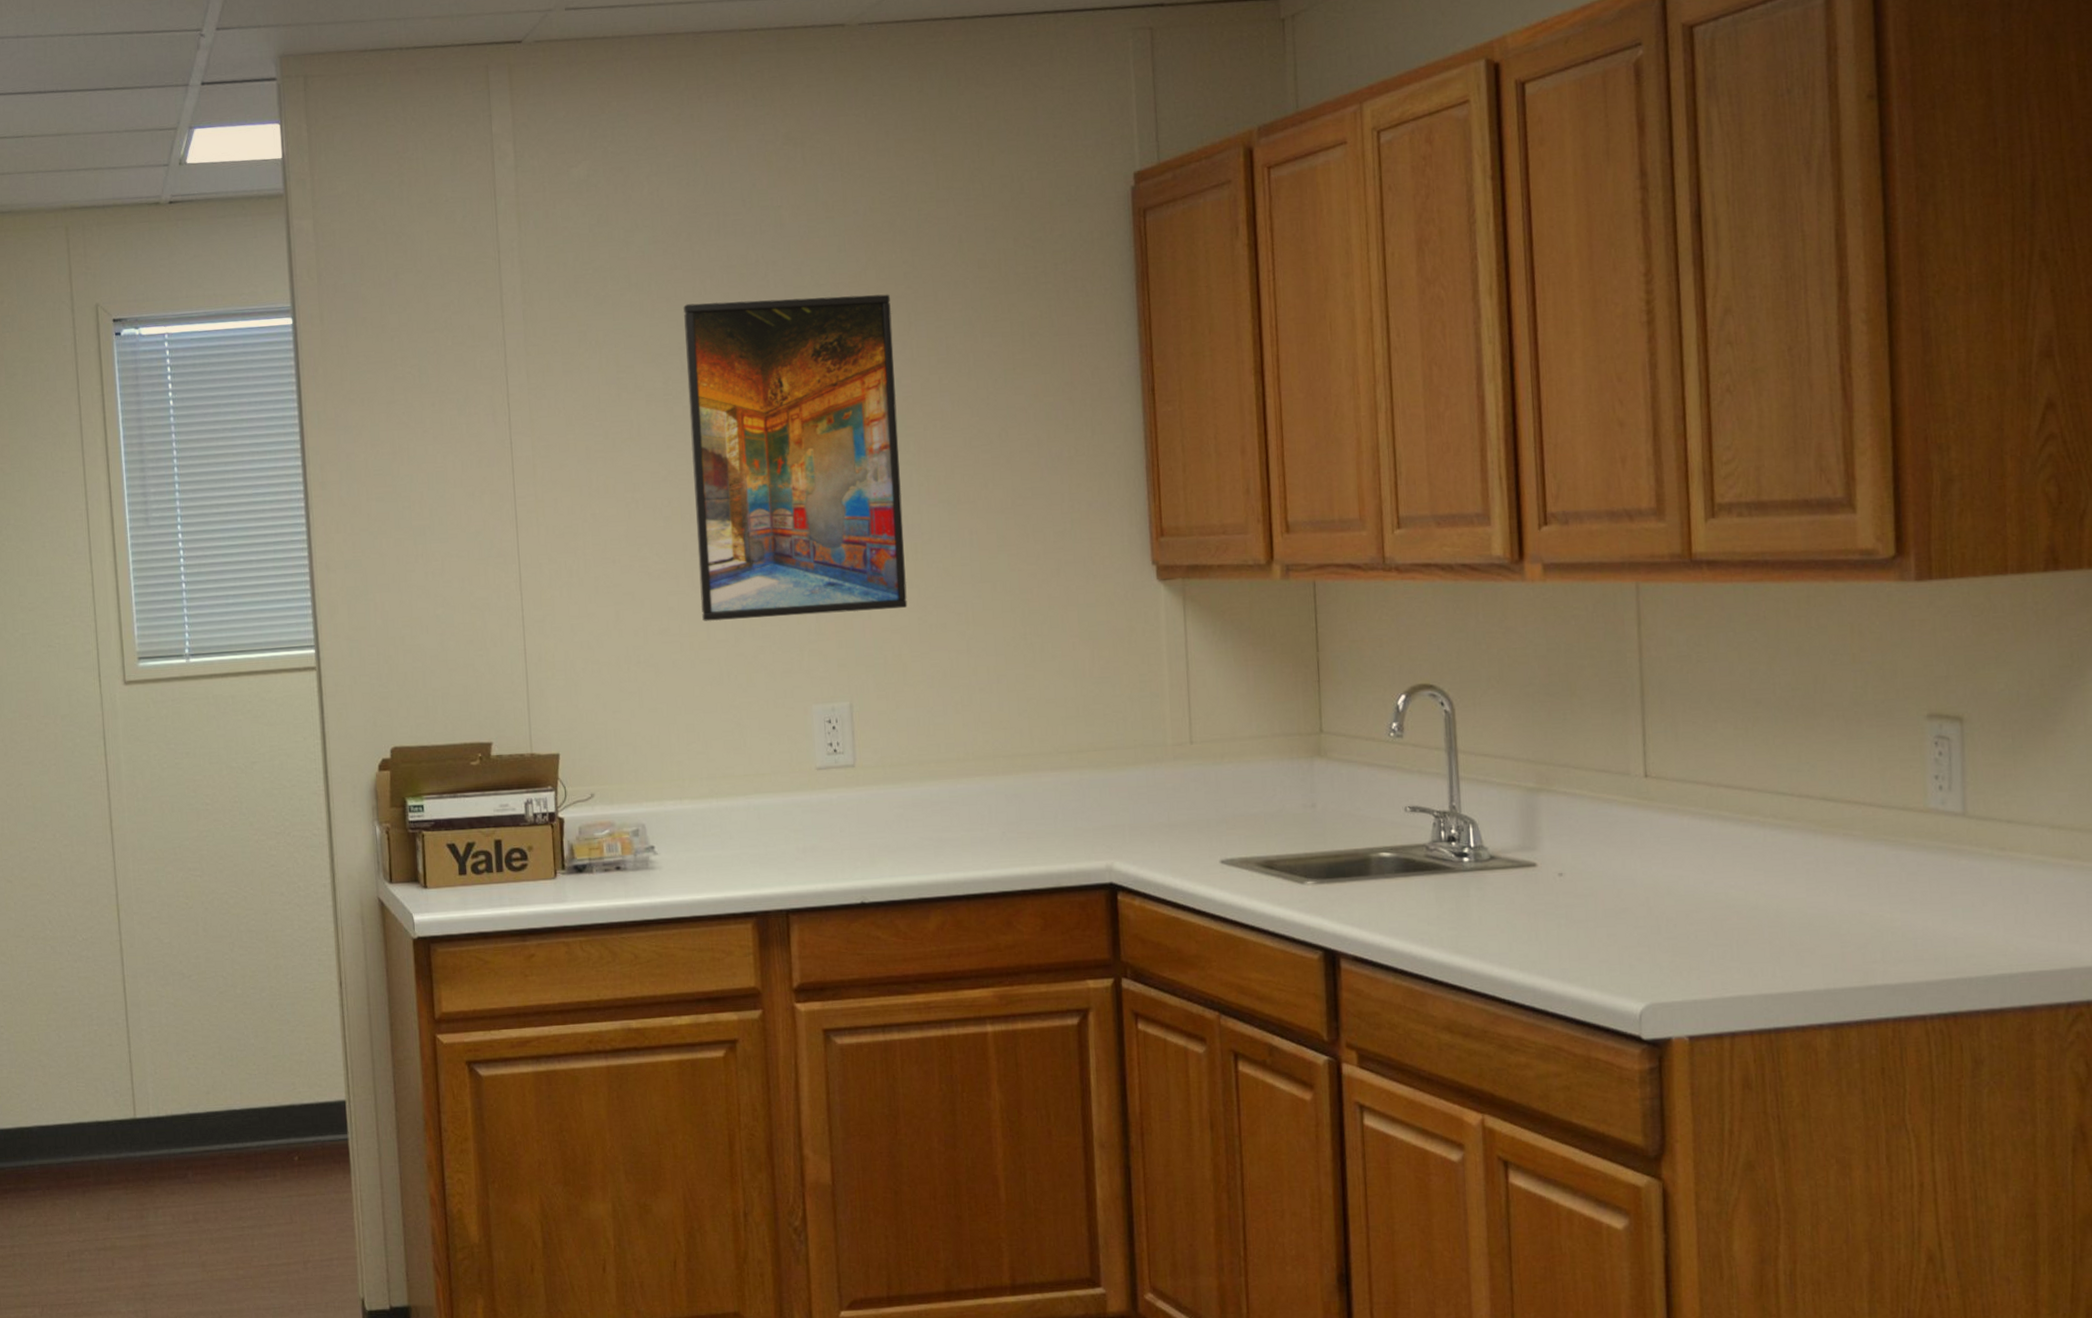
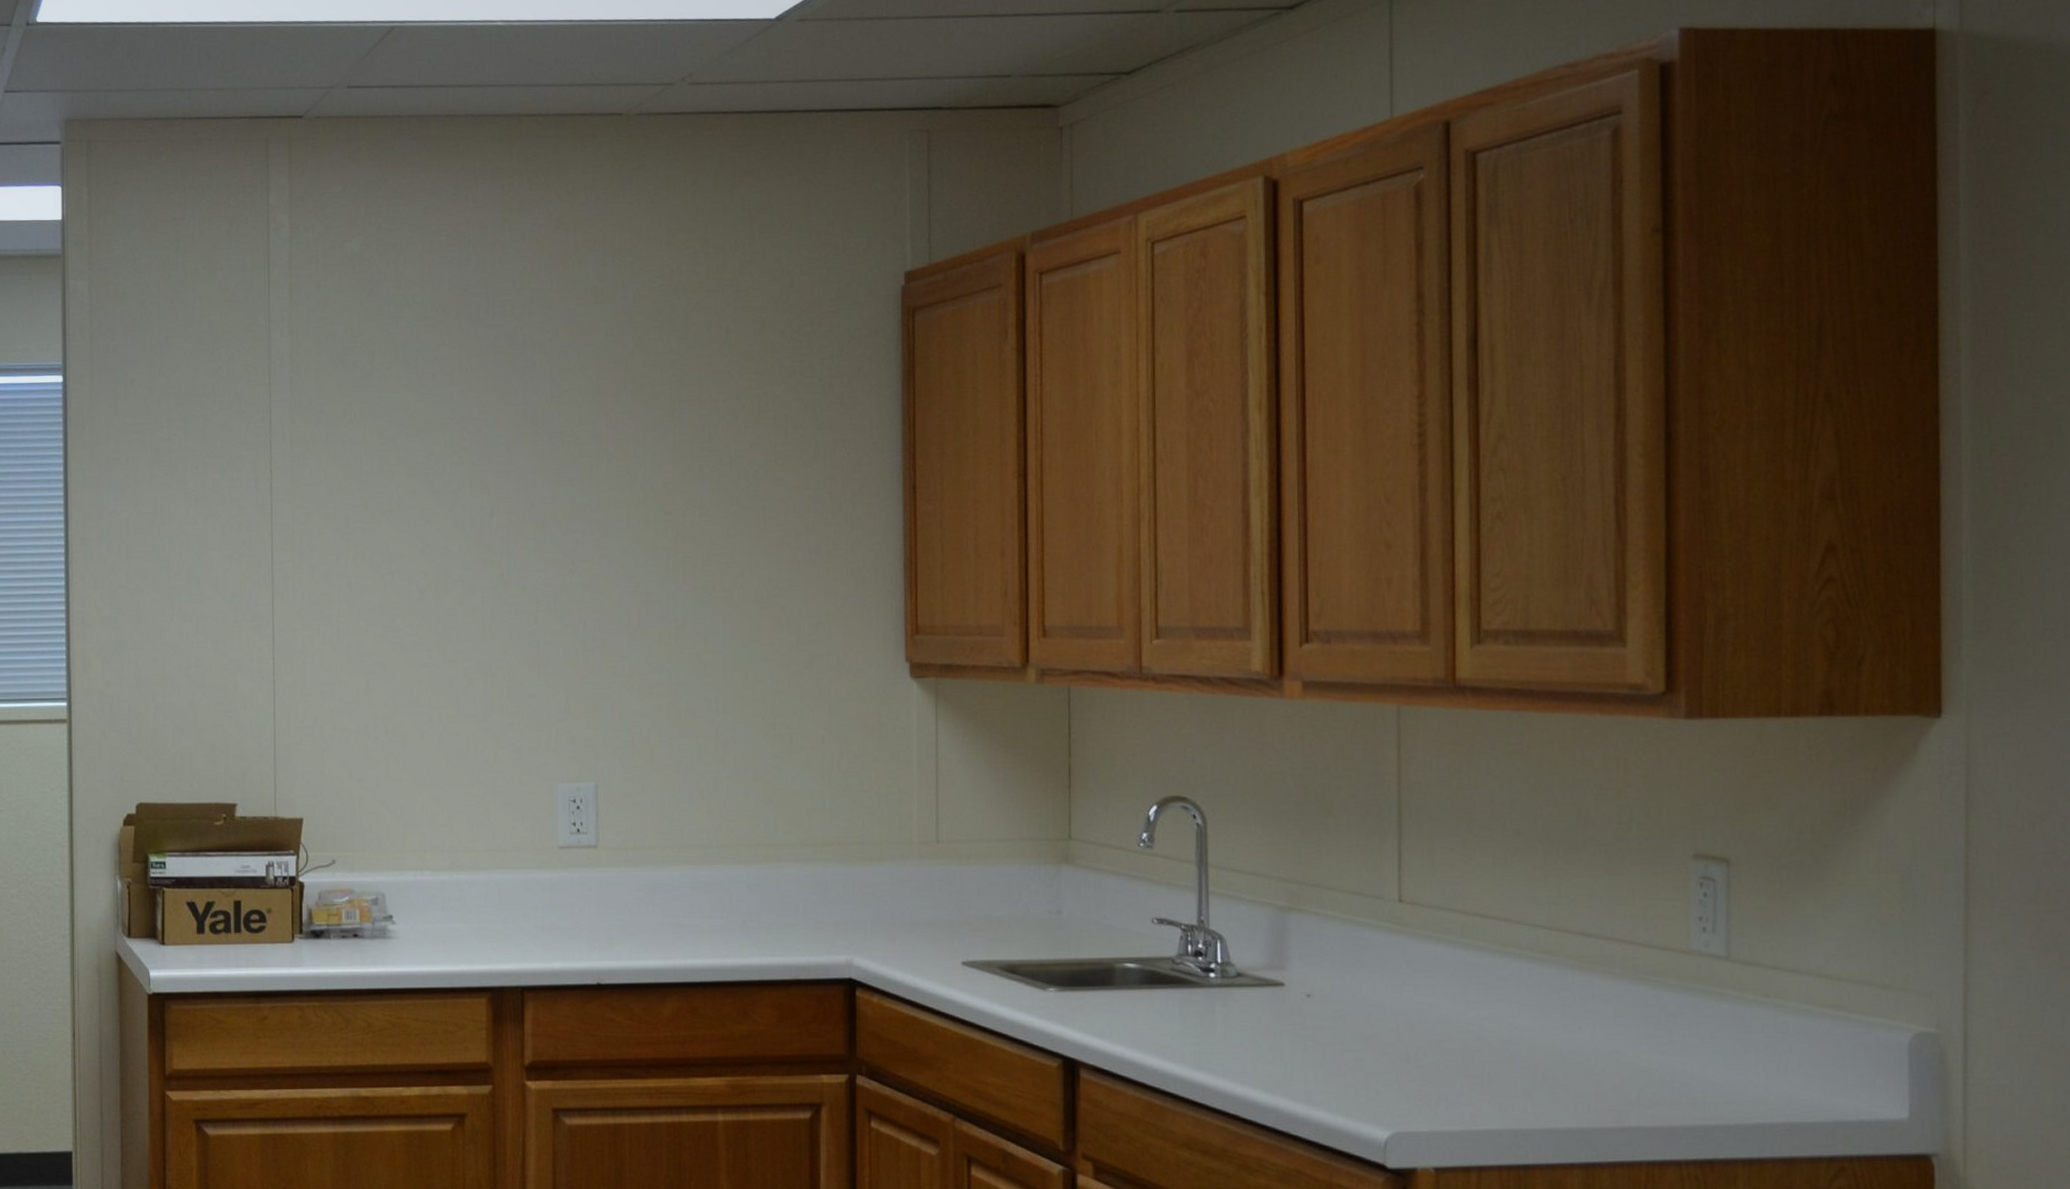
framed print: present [683,294,908,621] -> none [449,380,658,695]

